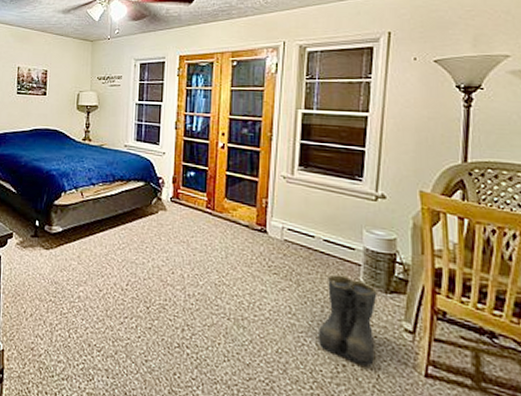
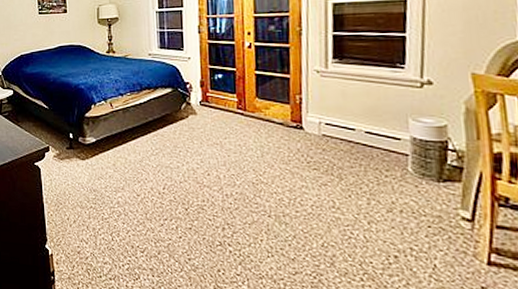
boots: present [319,274,377,367] -> none [366,166,429,257]

